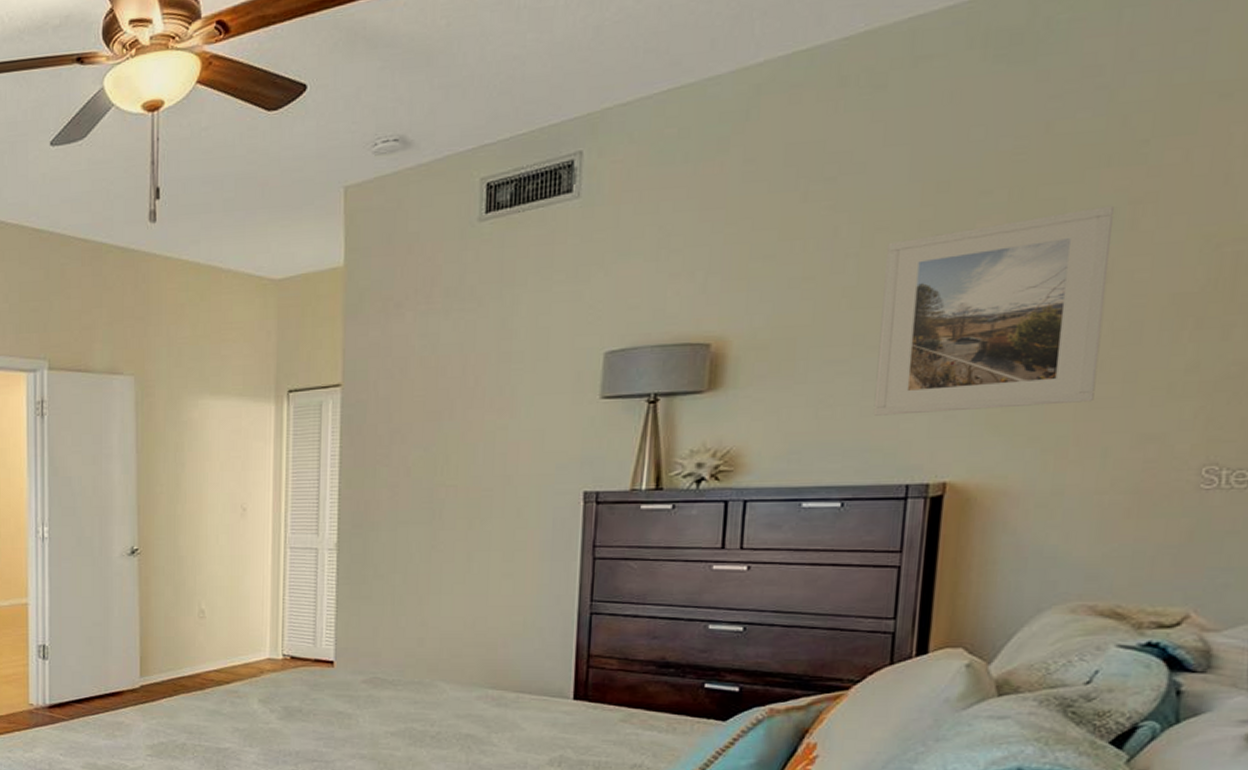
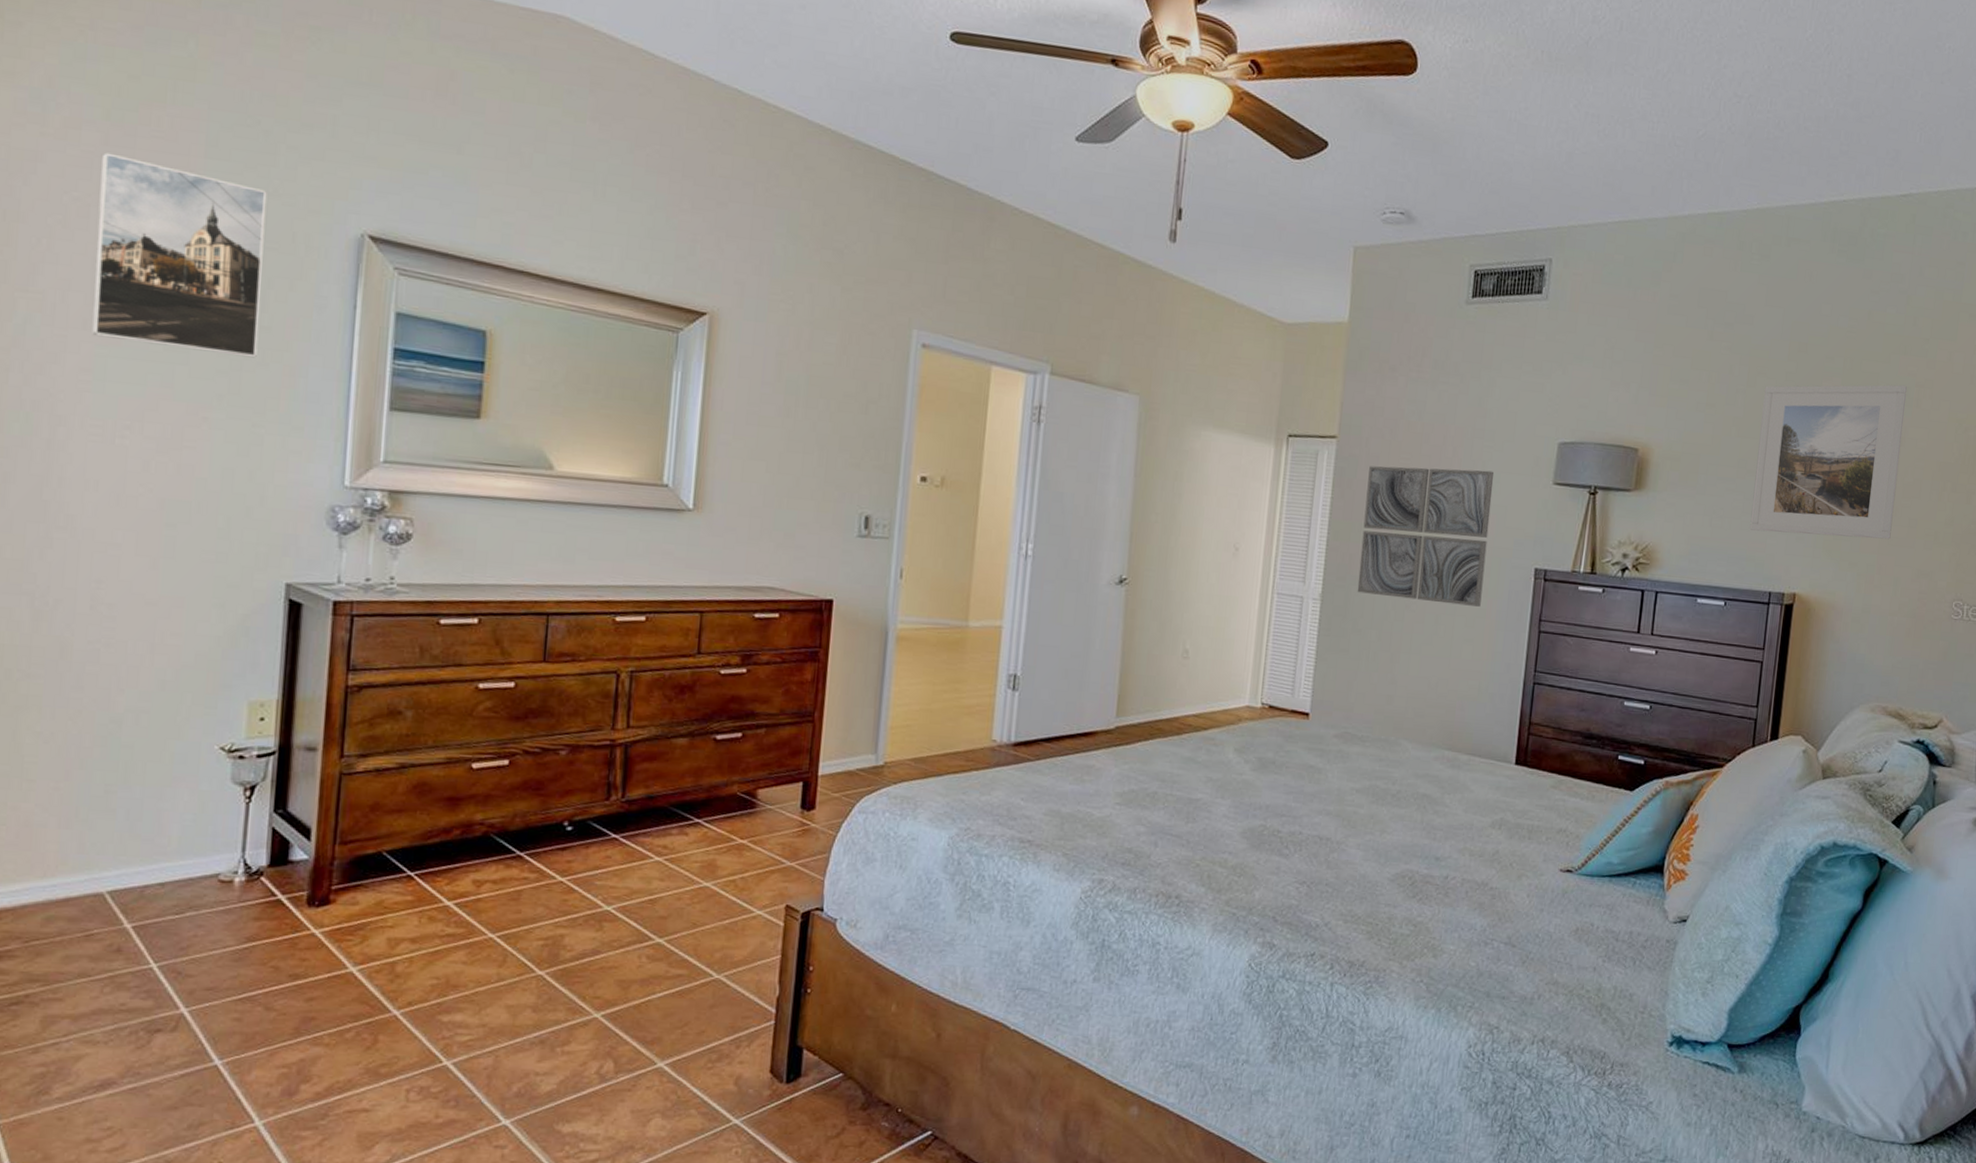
wall art: none [376,394,527,540] -> present [1357,466,1495,607]

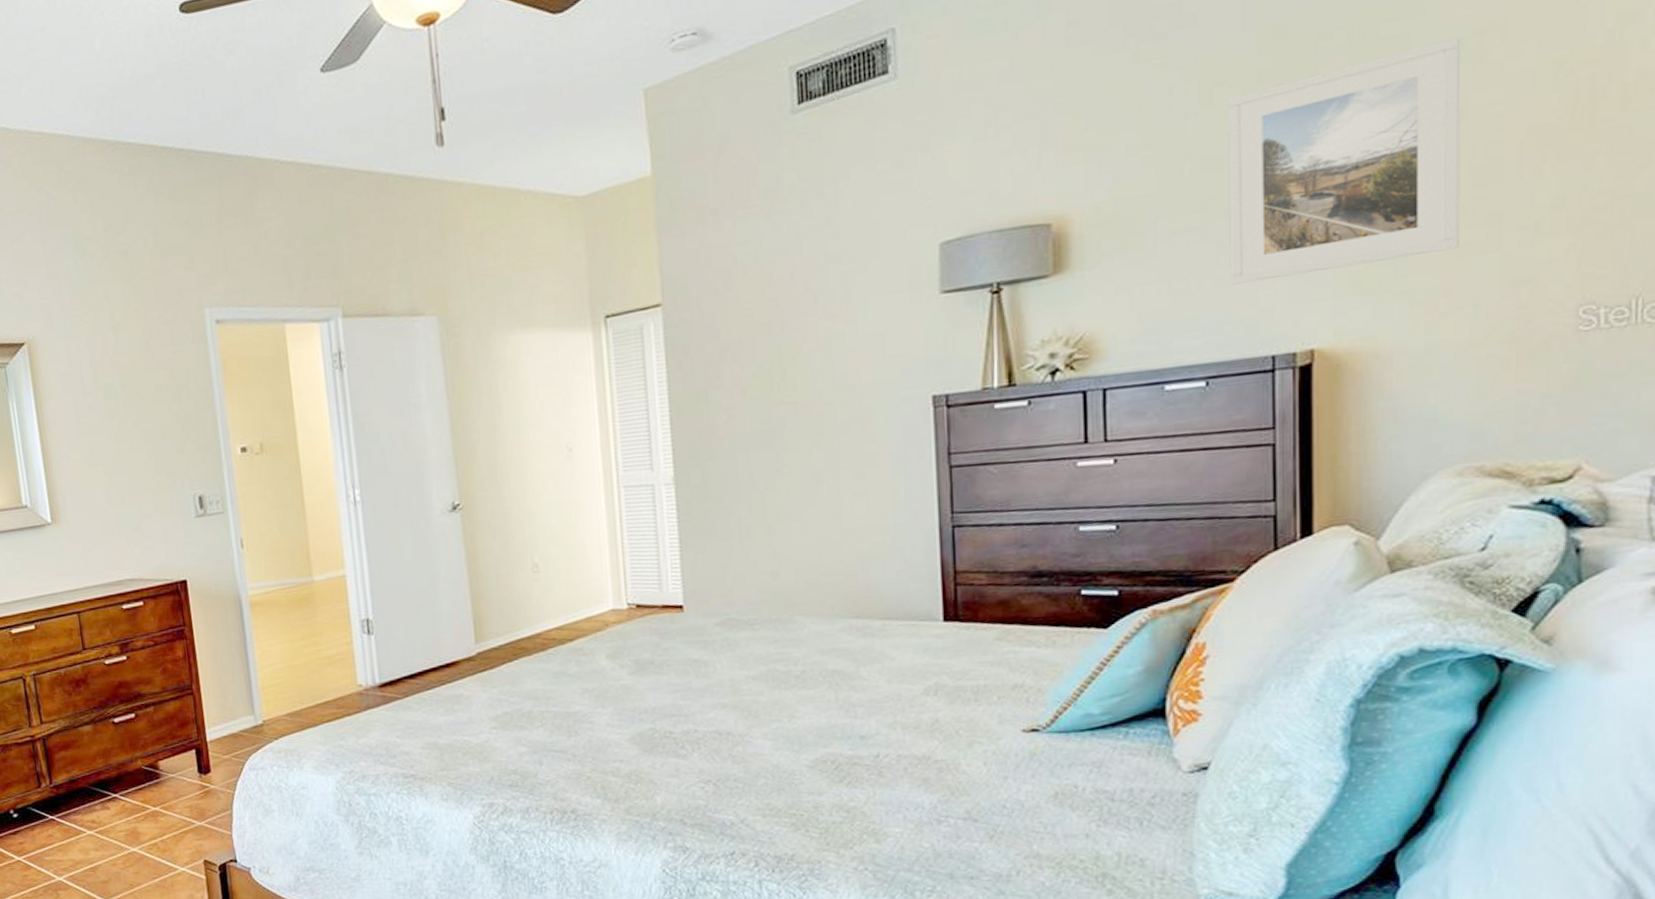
wall art: present [1357,466,1495,607] -> none [705,297,869,468]

